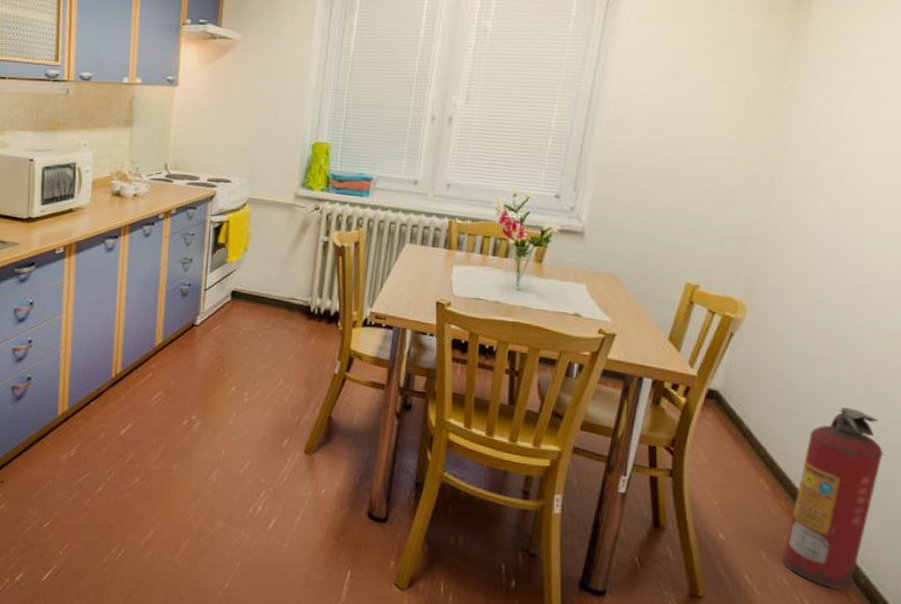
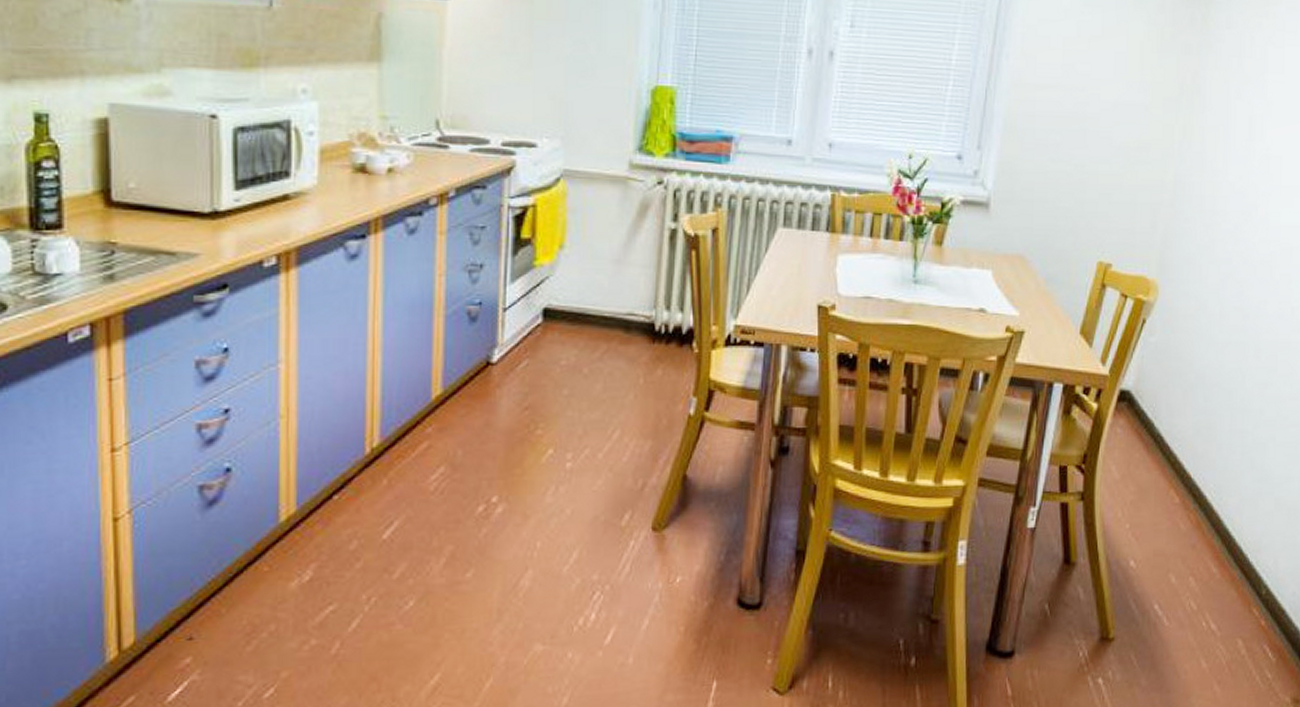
fire extinguisher: present [781,406,883,590] -> none [1189,396,1284,606]

